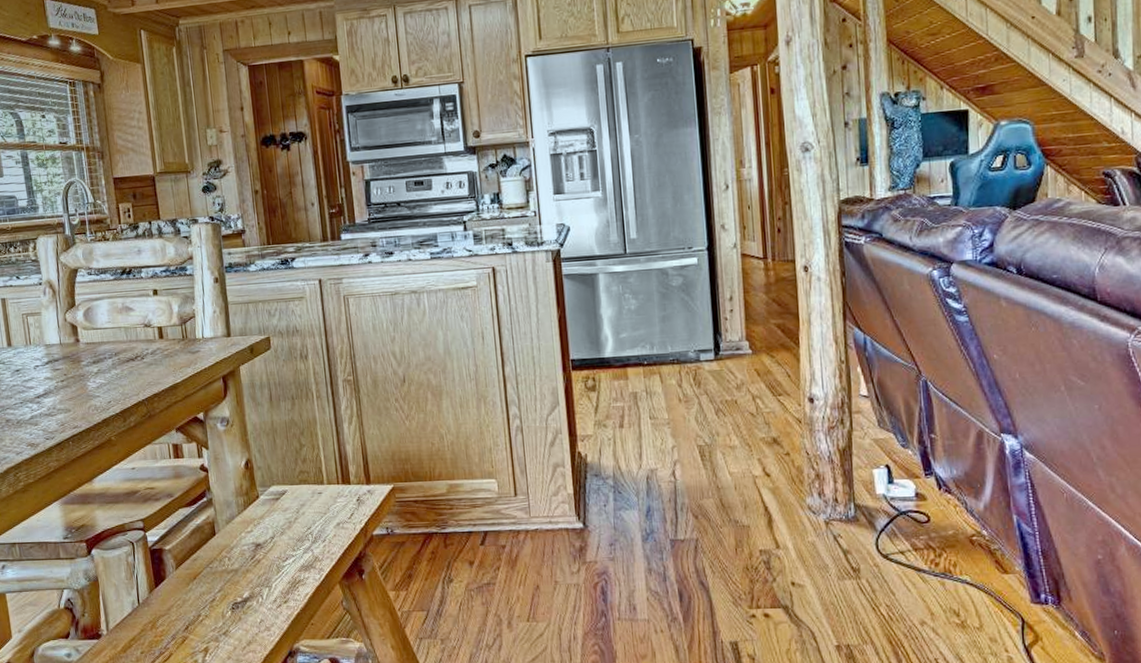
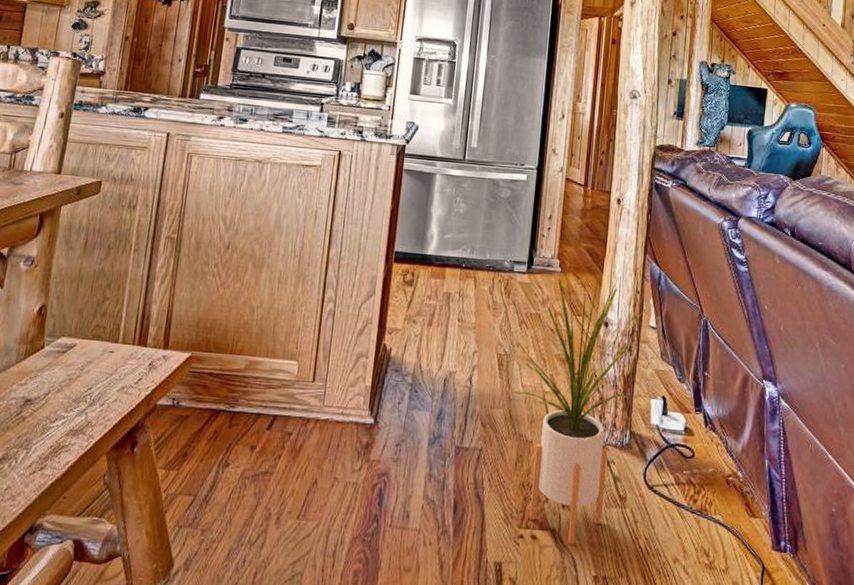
house plant: none [715,345,857,619] -> present [513,267,647,545]

